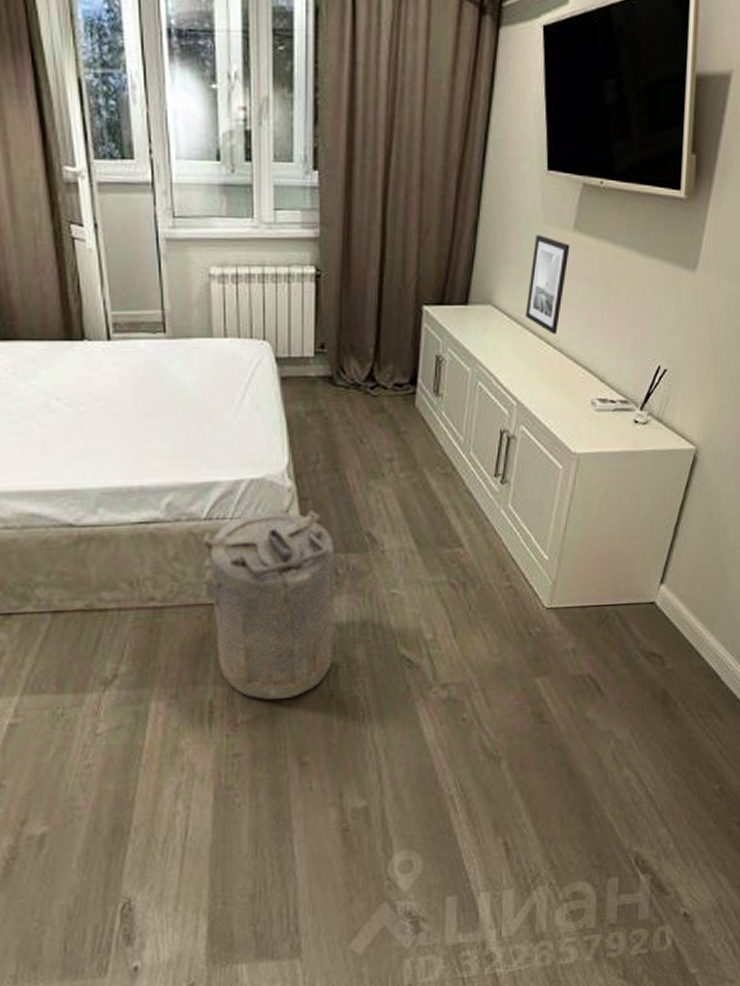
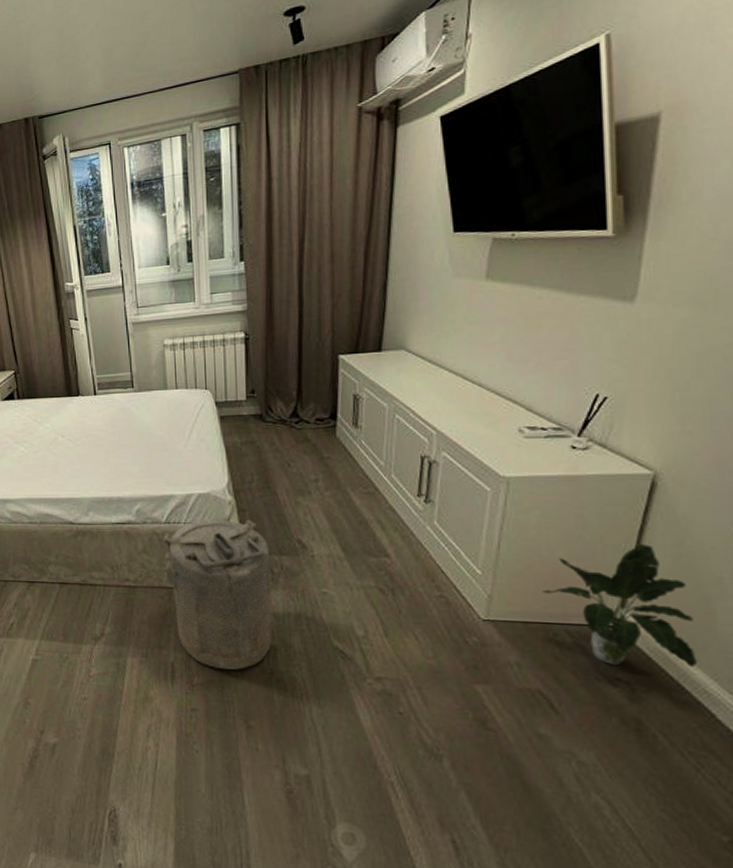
wall art: present [525,235,570,334] -> none [439,287,483,371]
potted plant: none [599,518,712,642] -> present [542,543,697,668]

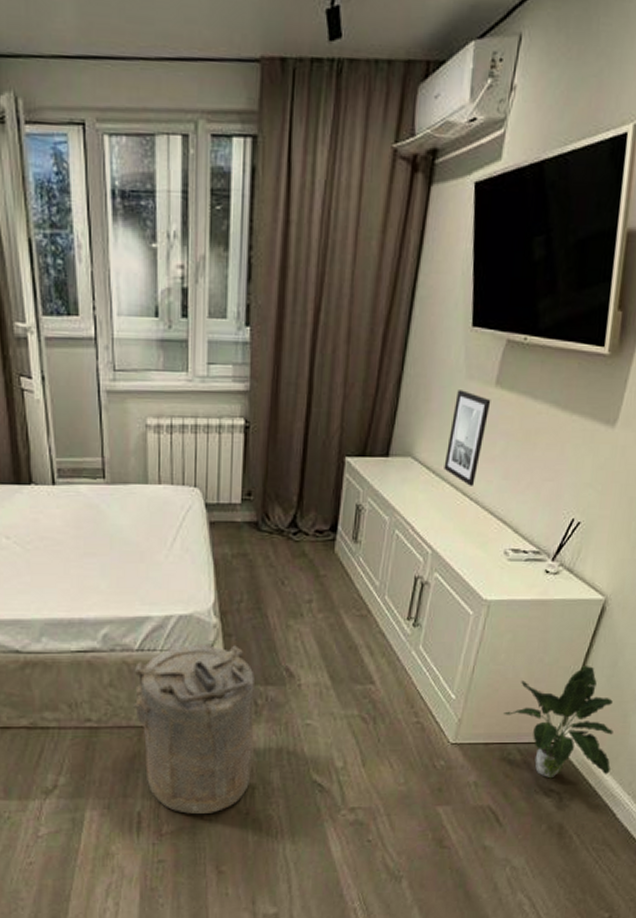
wall art: none [439,287,483,371] -> present [444,390,491,486]

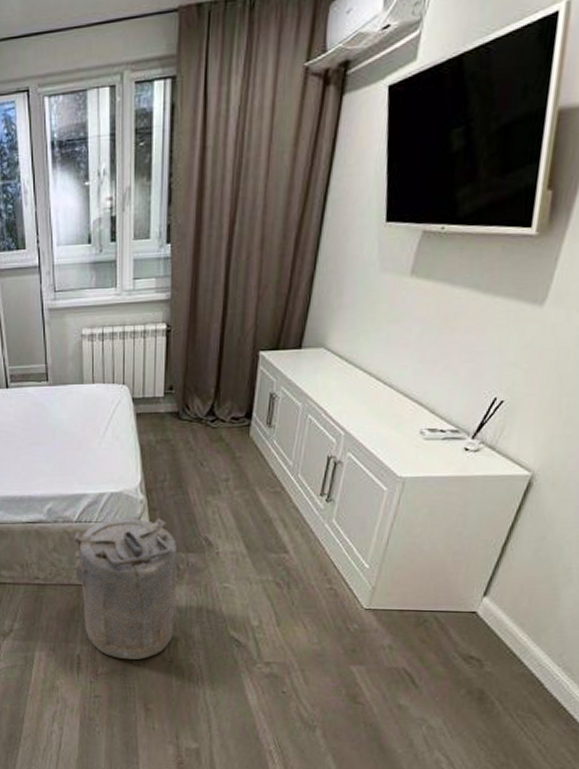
wall art: present [444,390,491,486] -> none [357,282,406,371]
potted plant: present [504,664,613,779] -> none [419,538,541,646]

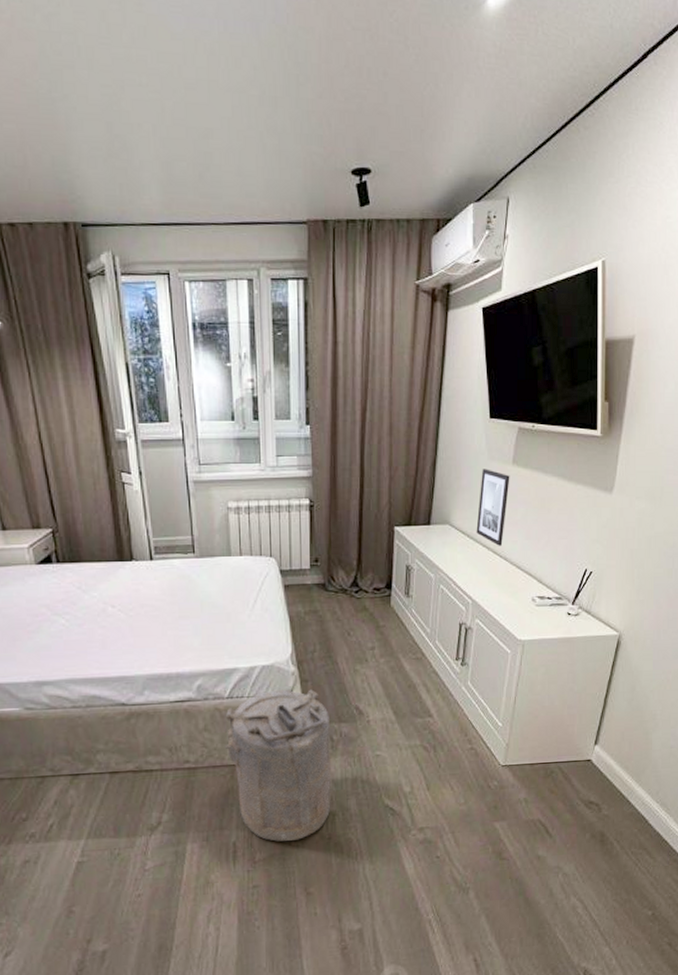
wall art: none [357,282,406,371] -> present [476,469,510,546]

